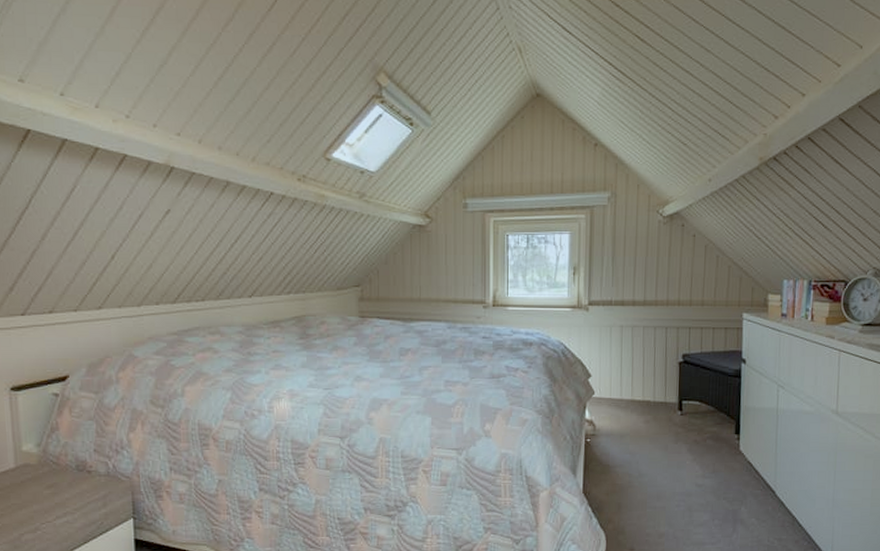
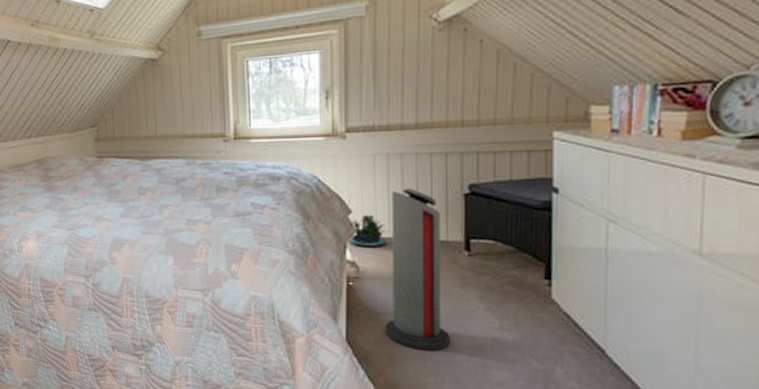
potted plant: none [587,378,621,406] -> present [347,214,390,246]
air purifier: none [614,356,665,498] -> present [384,188,450,351]

